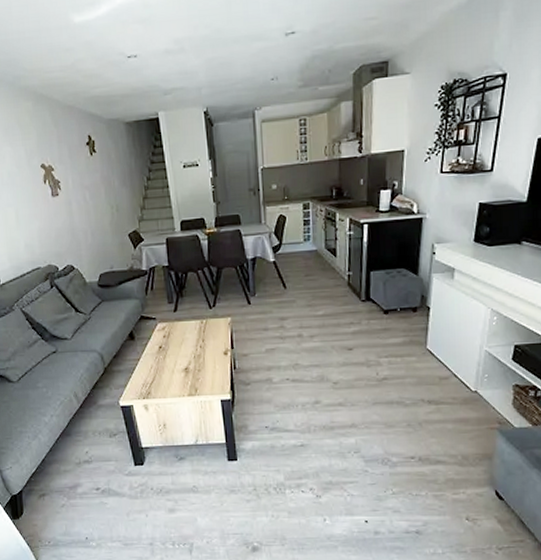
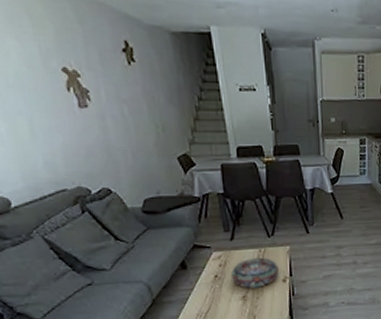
decorative bowl: none [174,329,220,360] -> present [231,257,279,288]

